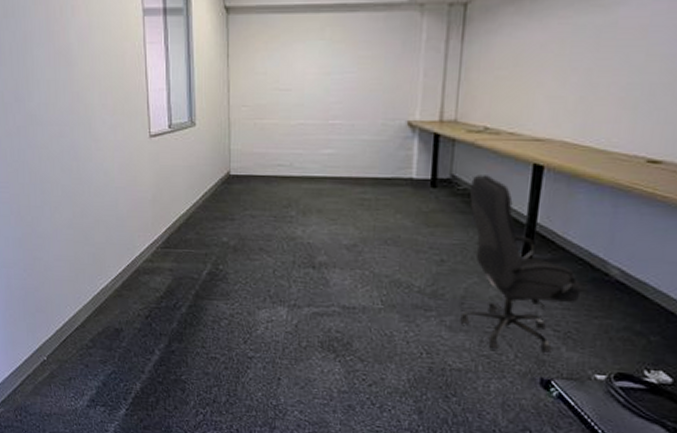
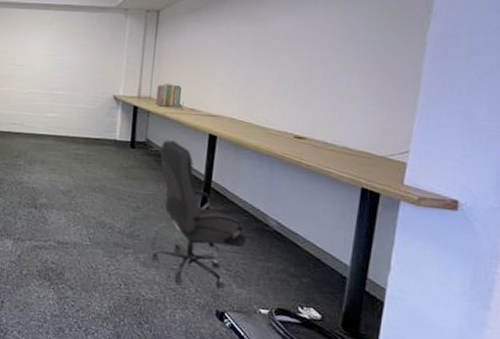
books: none [463,102,501,132] -> present [156,84,184,108]

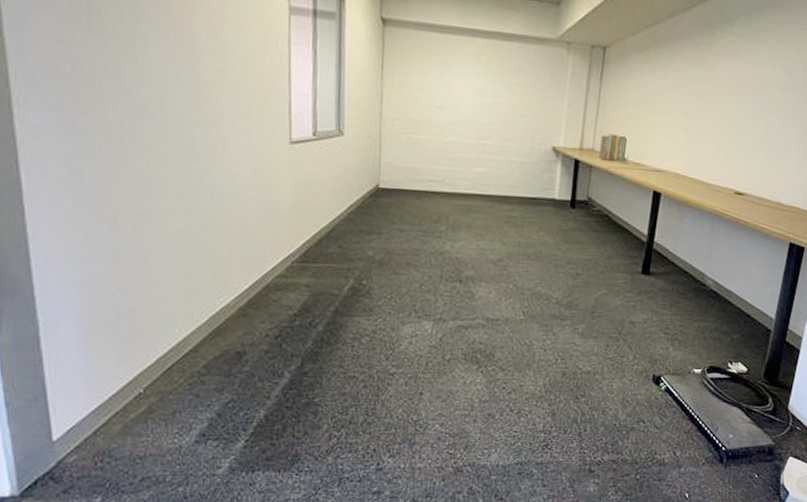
office chair: present [152,140,249,289] -> none [590,198,687,353]

